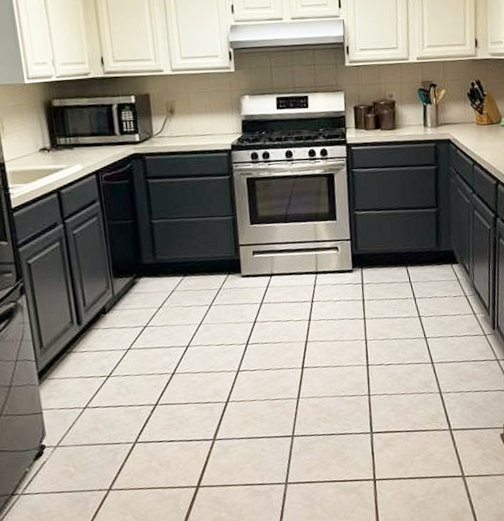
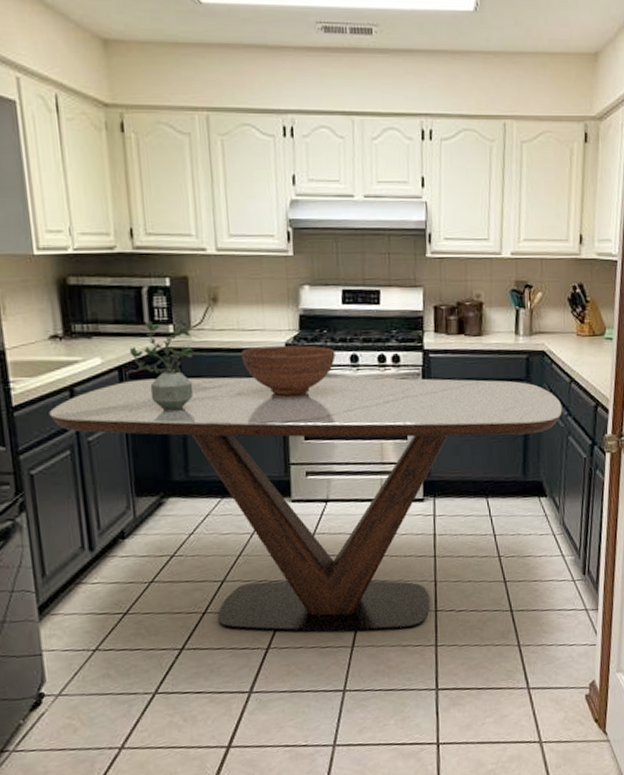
dining table: none [41,166,468,388] -> present [49,377,562,633]
potted plant: none [105,131,158,206] -> present [130,320,194,411]
fruit bowl: none [195,145,273,188] -> present [241,345,336,396]

